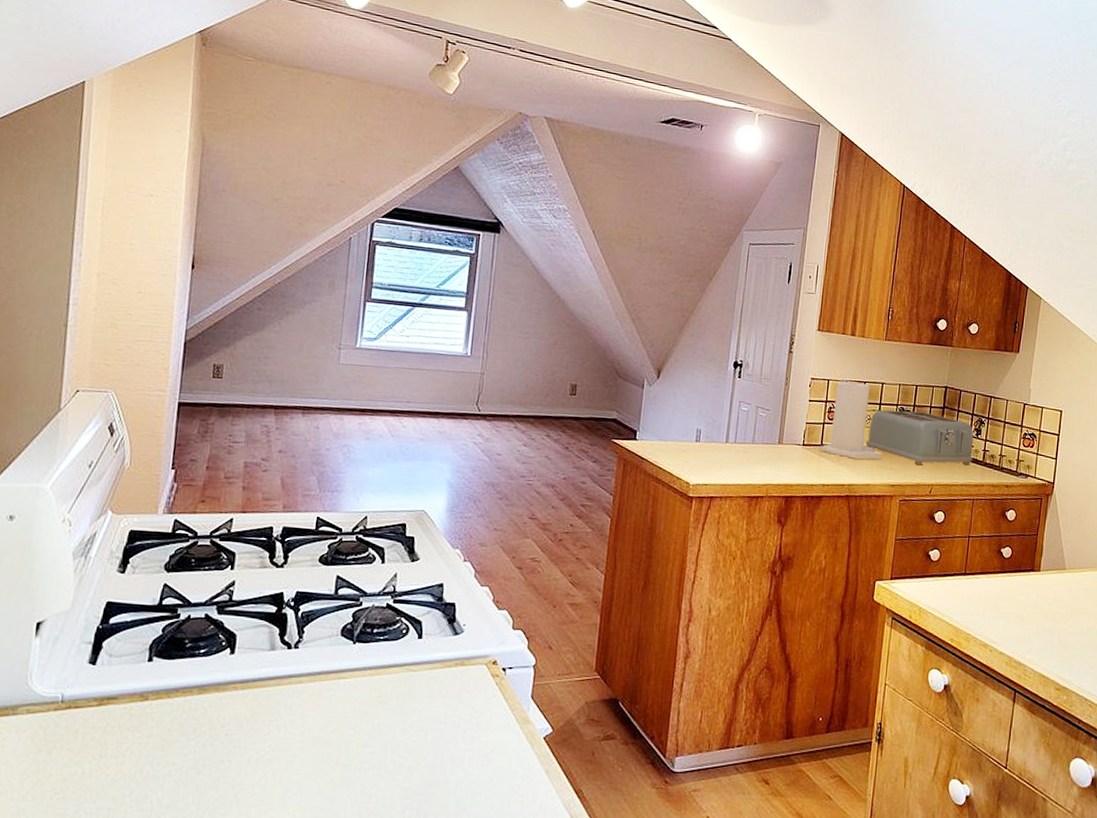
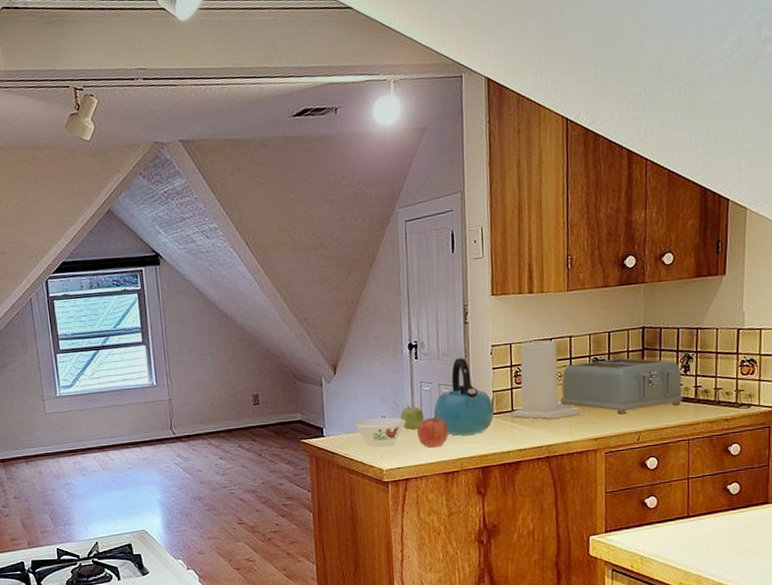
bowl: none [669,428,721,461] -> present [355,416,407,447]
fruit: none [715,423,739,449] -> present [400,406,424,431]
fruit: none [729,436,759,469] -> present [417,415,449,448]
kettle: none [748,384,805,462] -> present [434,358,494,436]

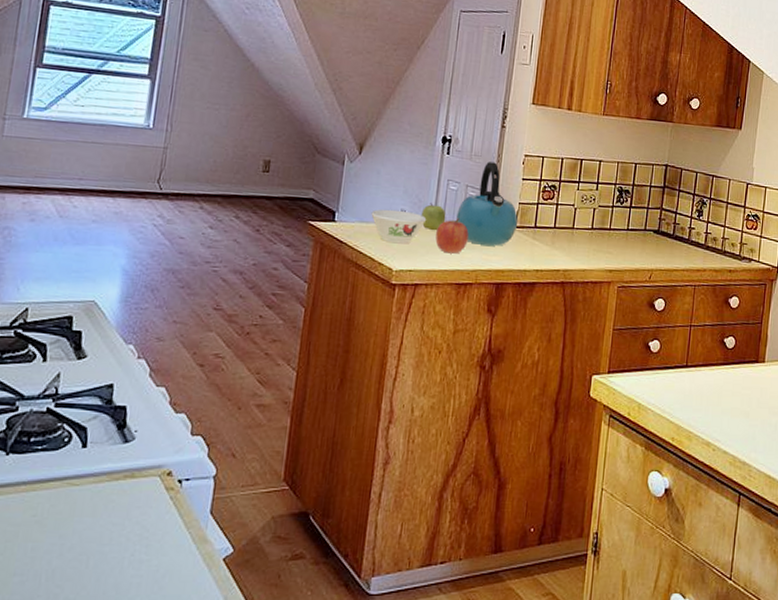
paper towel: present [512,340,580,419] -> none [534,157,600,244]
toaster: present [560,358,683,415] -> none [582,189,695,249]

